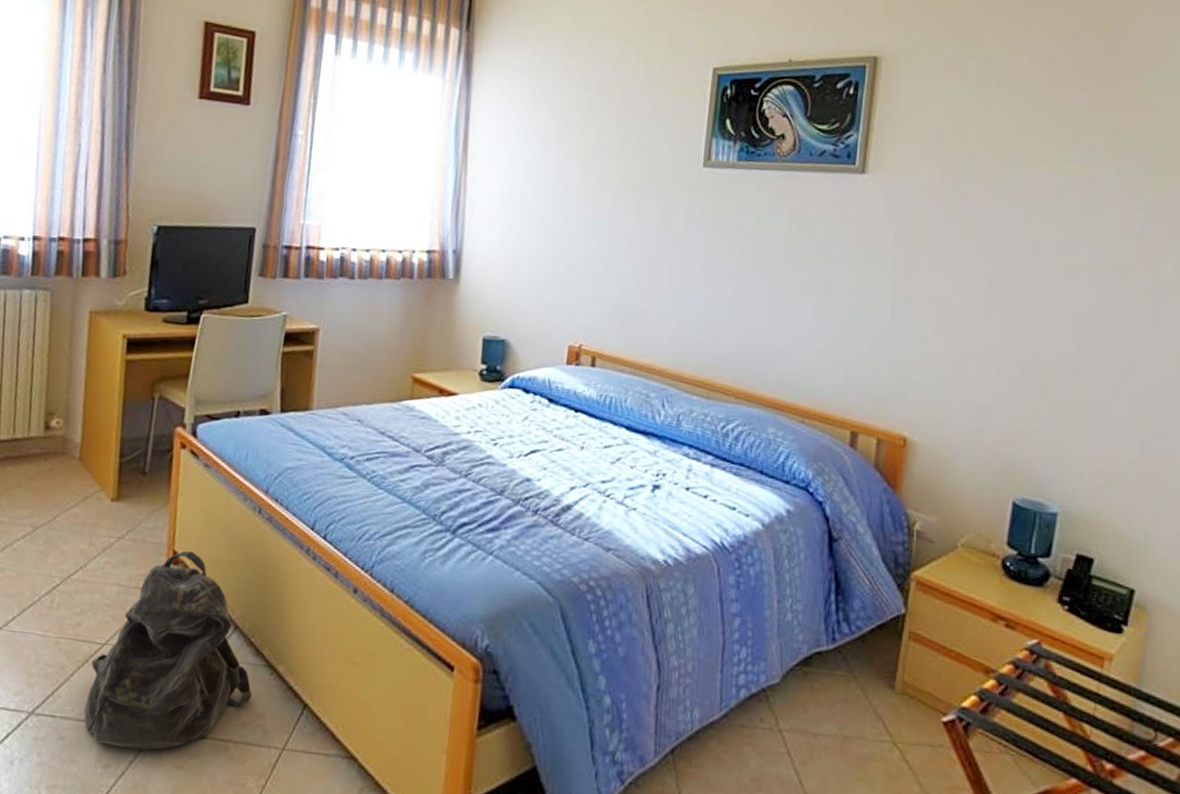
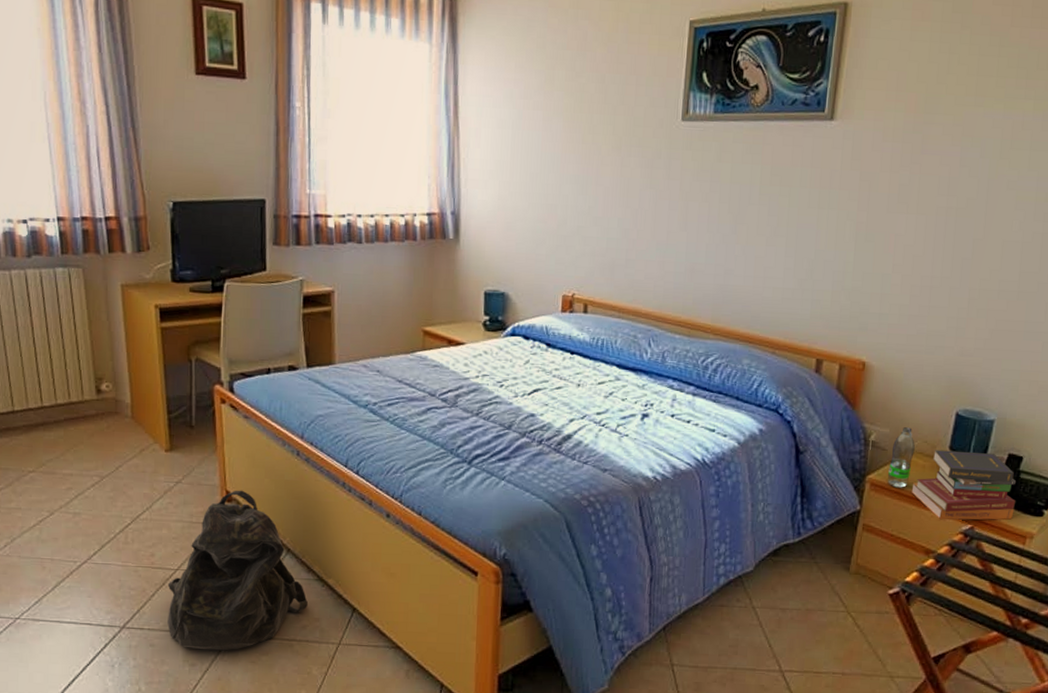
bottle: none [935,516,967,590] -> present [887,427,915,488]
books: none [963,545,1089,636] -> present [910,450,1016,521]

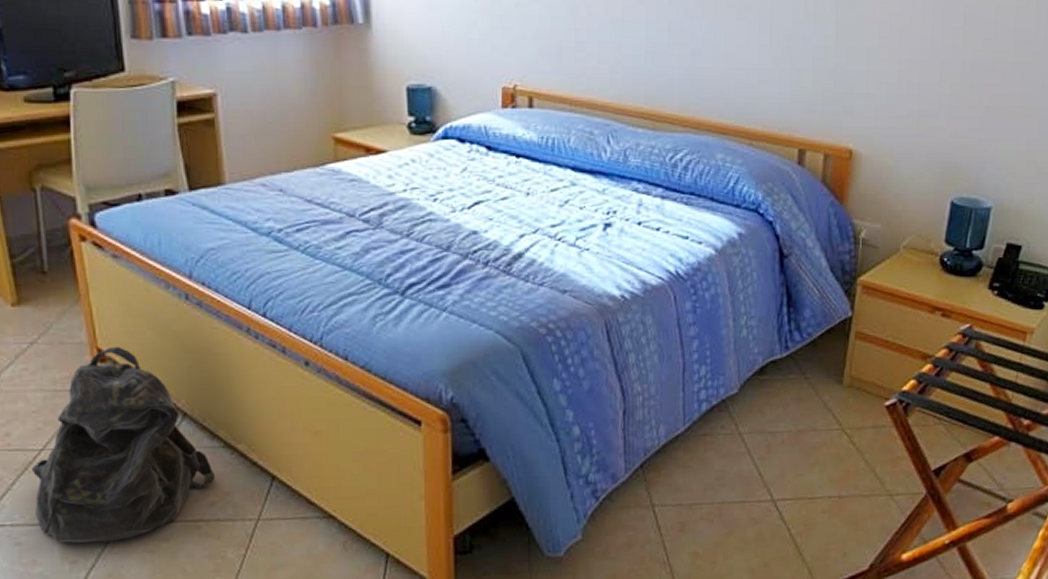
bottle: present [887,427,915,488] -> none [879,221,908,289]
books: present [910,450,1016,521] -> none [905,243,1016,321]

